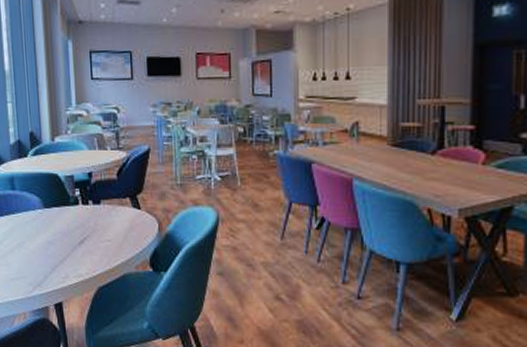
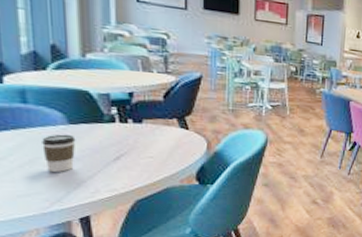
coffee cup: none [25,218,50,256] -> present [42,134,76,172]

